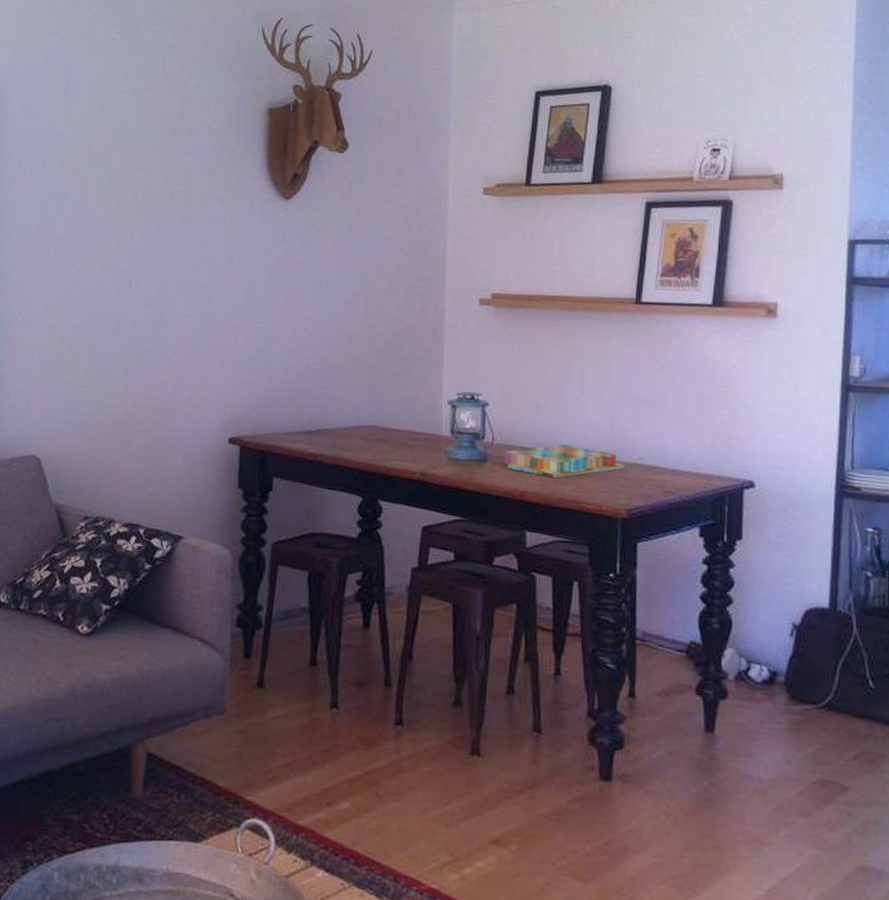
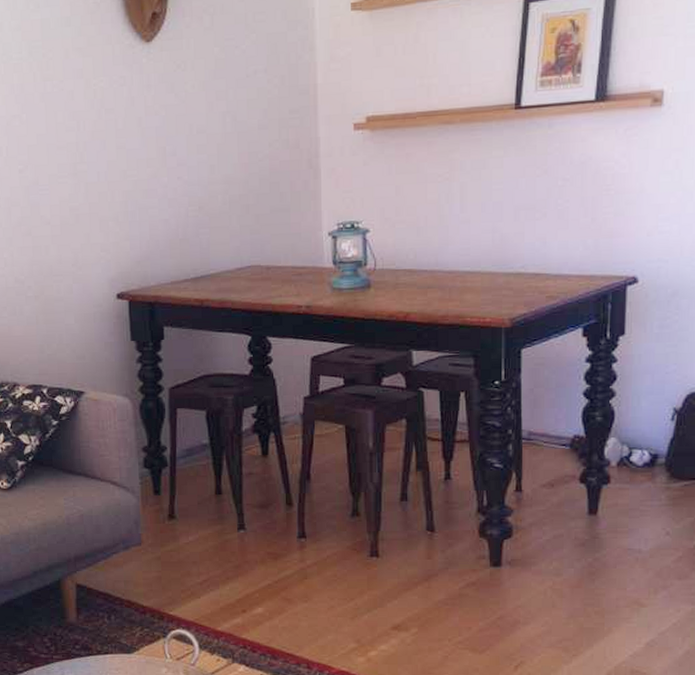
board game: present [504,444,625,478] -> none [388,262,508,296]

